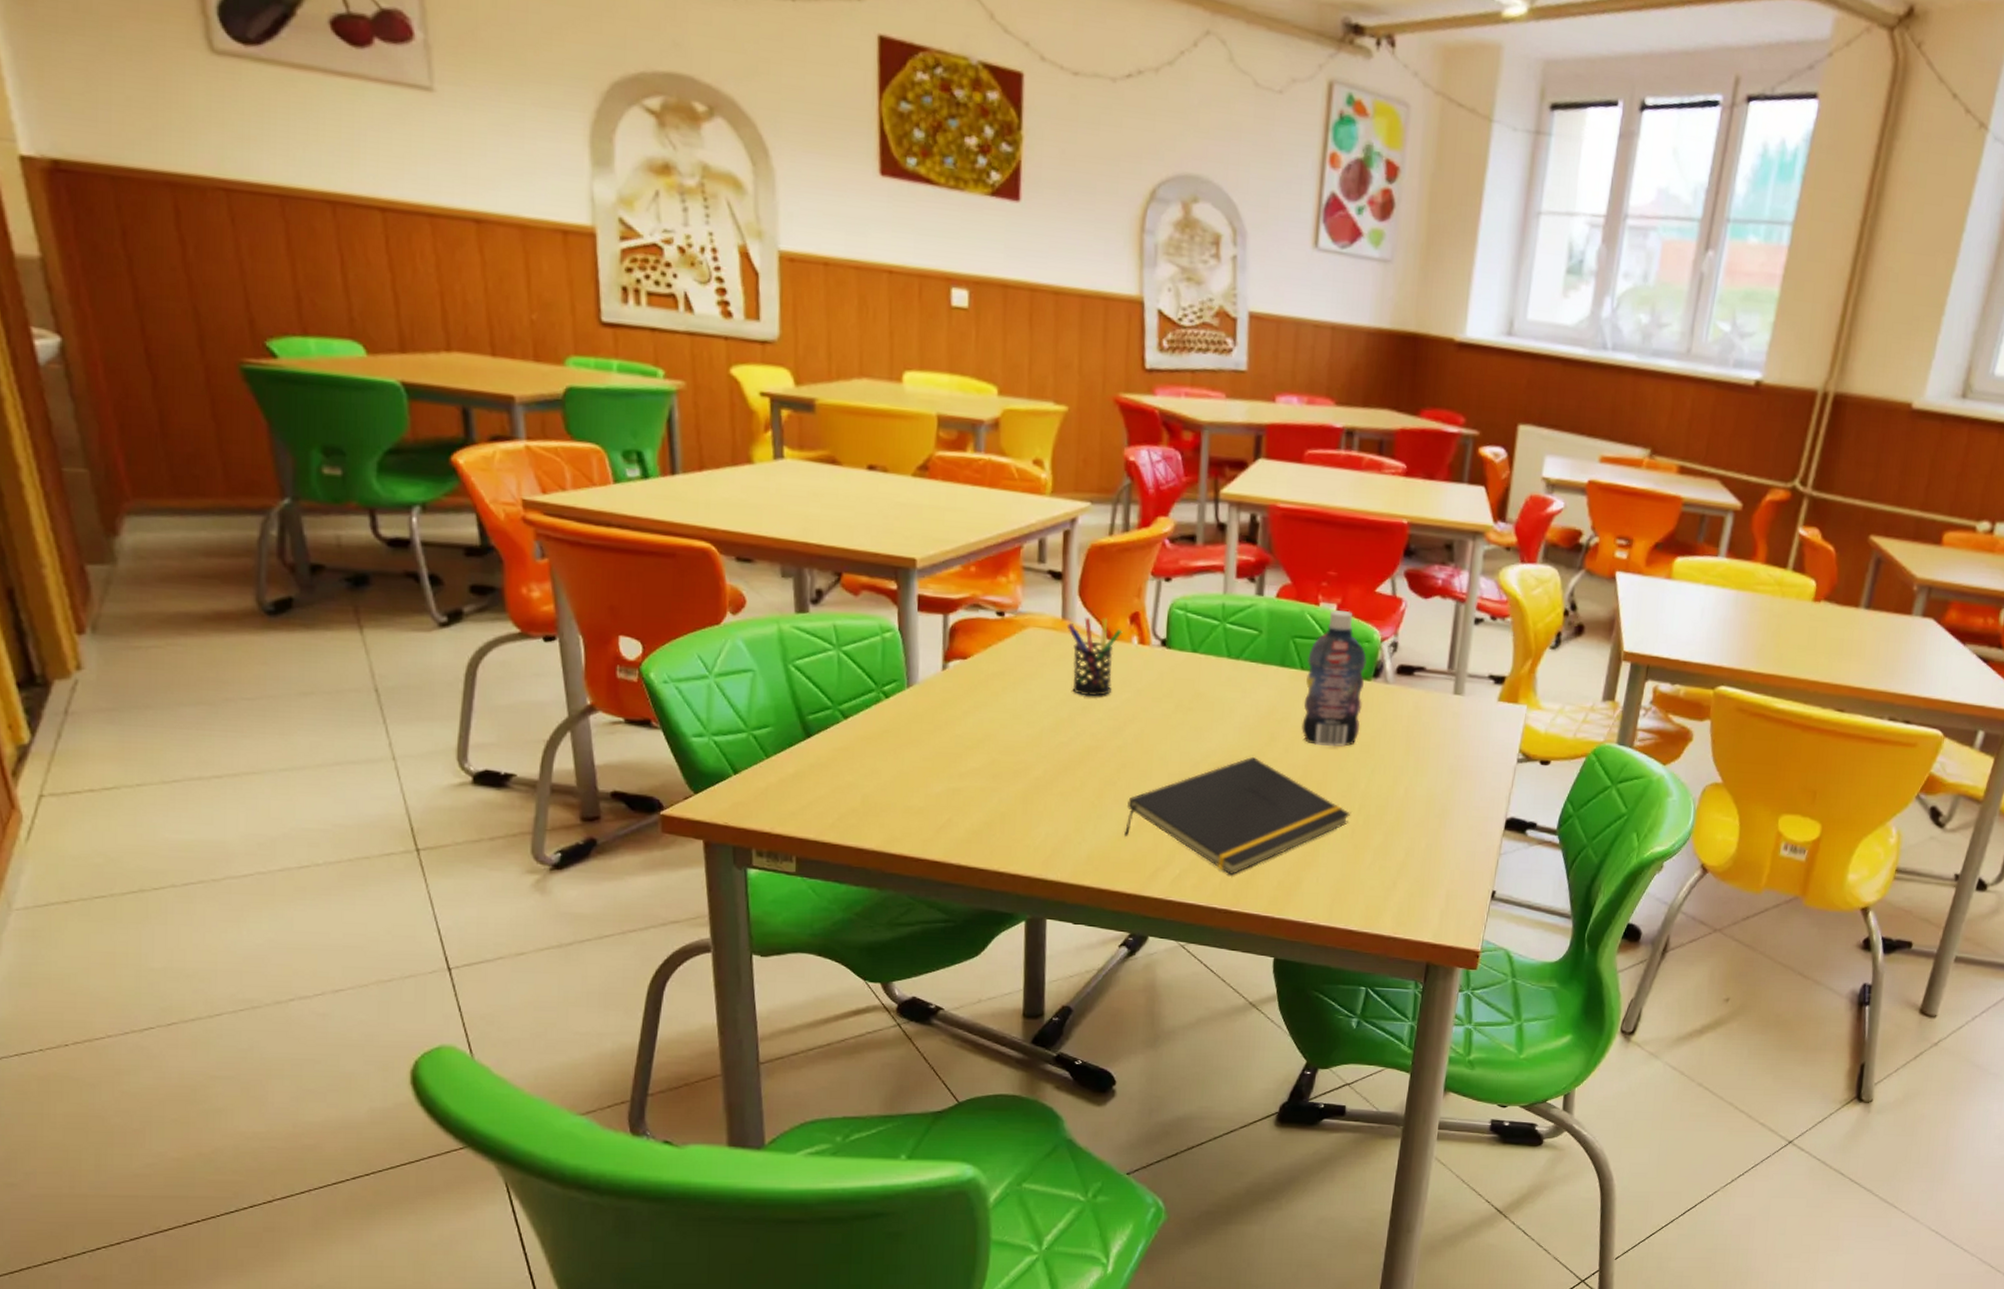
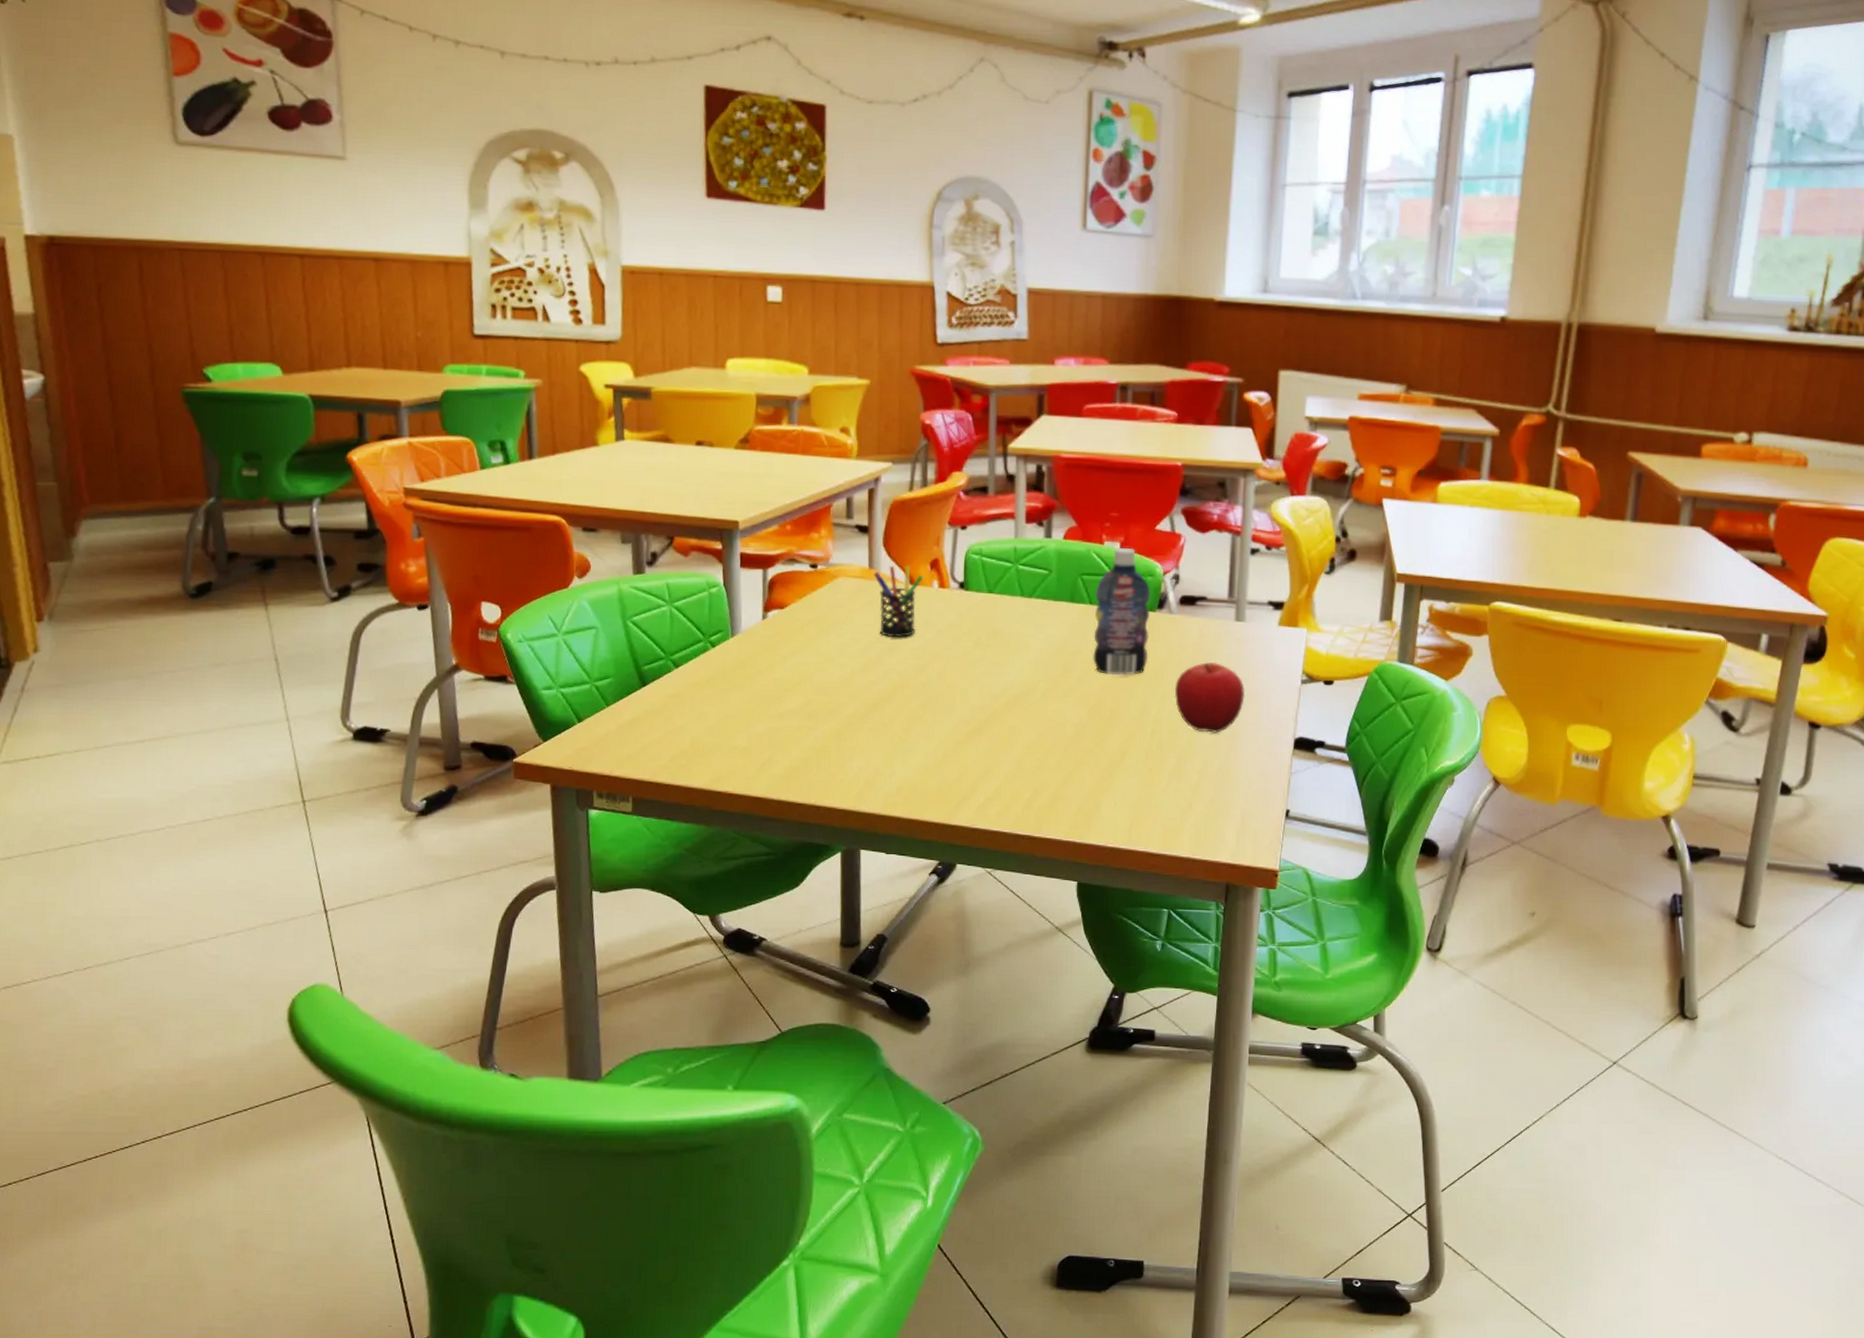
notepad: present [1124,757,1350,876] -> none [931,688,1143,802]
fruit: none [1385,736,1459,811] -> present [1174,662,1246,733]

